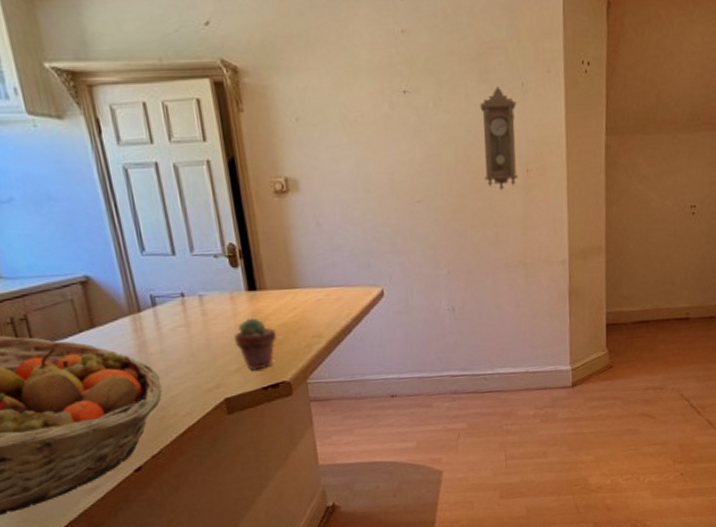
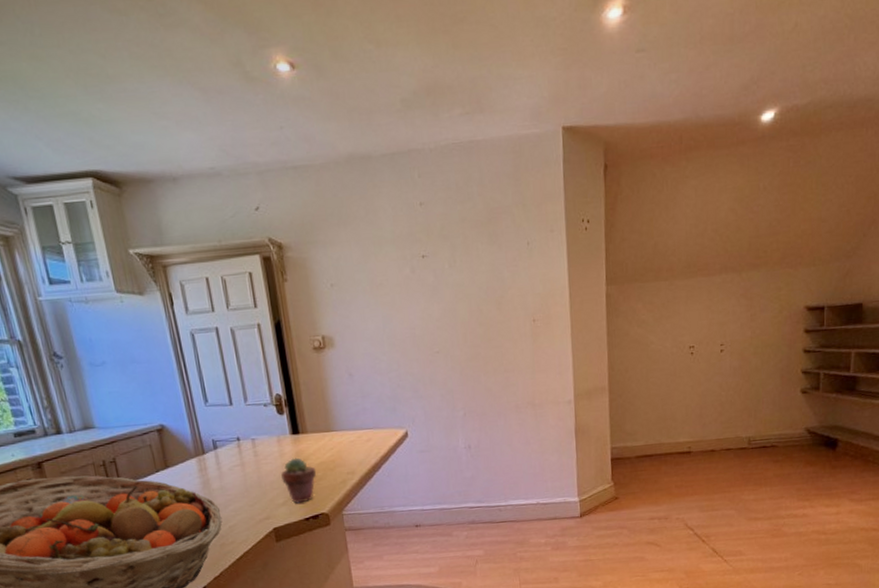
pendulum clock: present [480,86,518,190] -> none [490,247,526,339]

